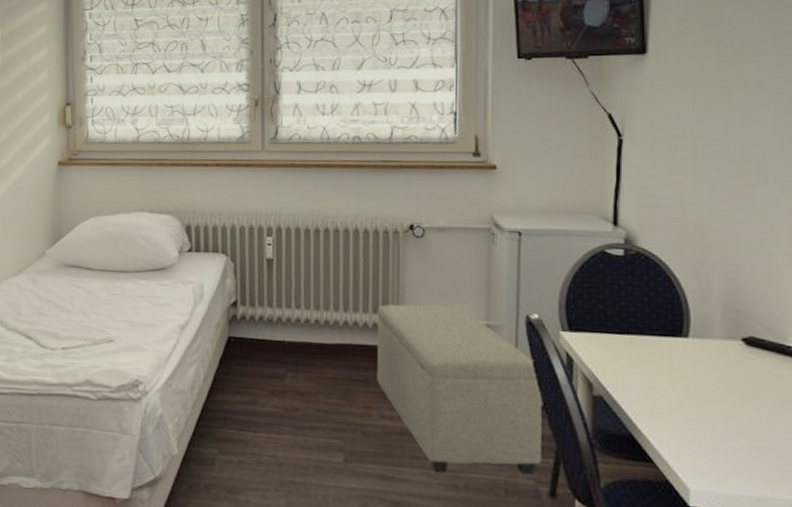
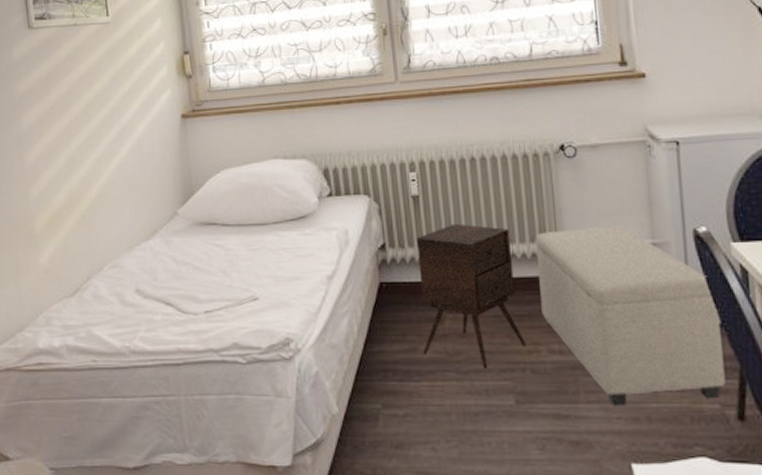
side table: none [263,288,360,427] -> present [416,223,526,369]

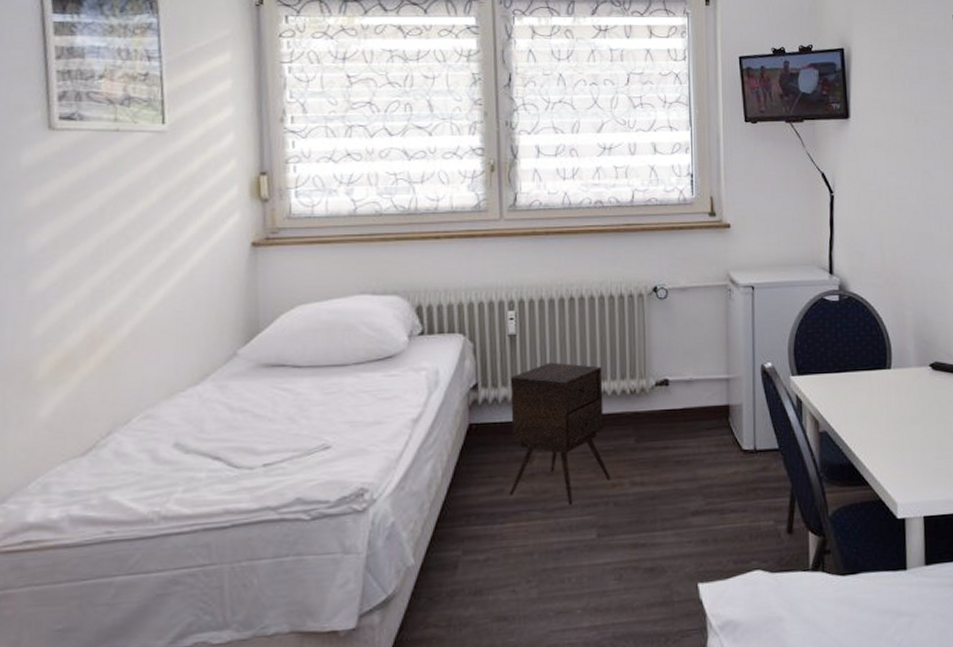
ottoman: present [535,226,726,406] -> none [625,362,779,531]

